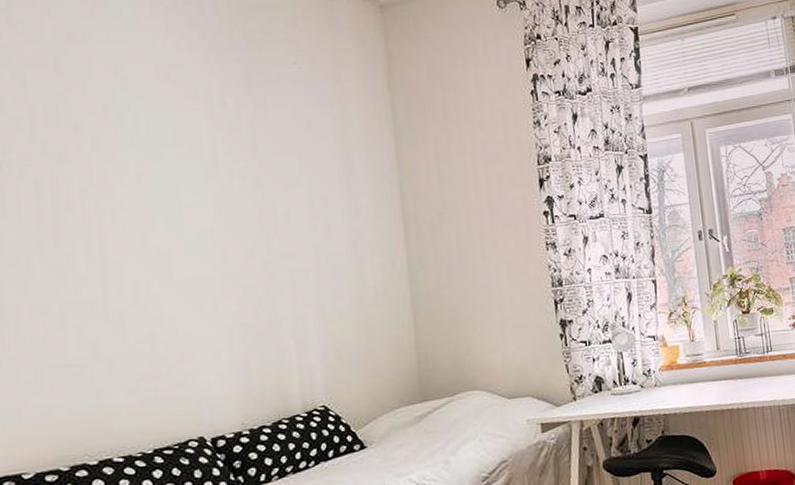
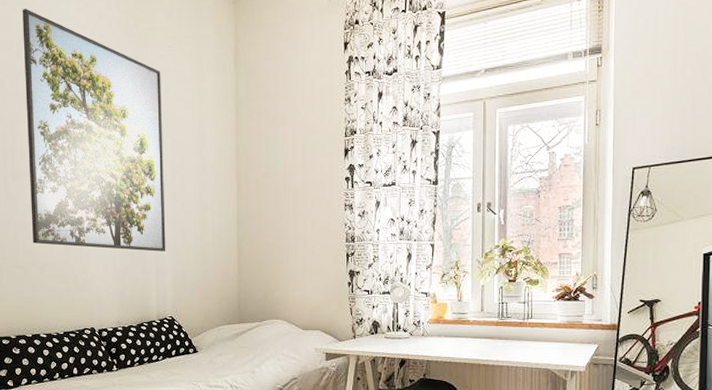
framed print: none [61,13,310,330] -> present [22,9,166,252]

